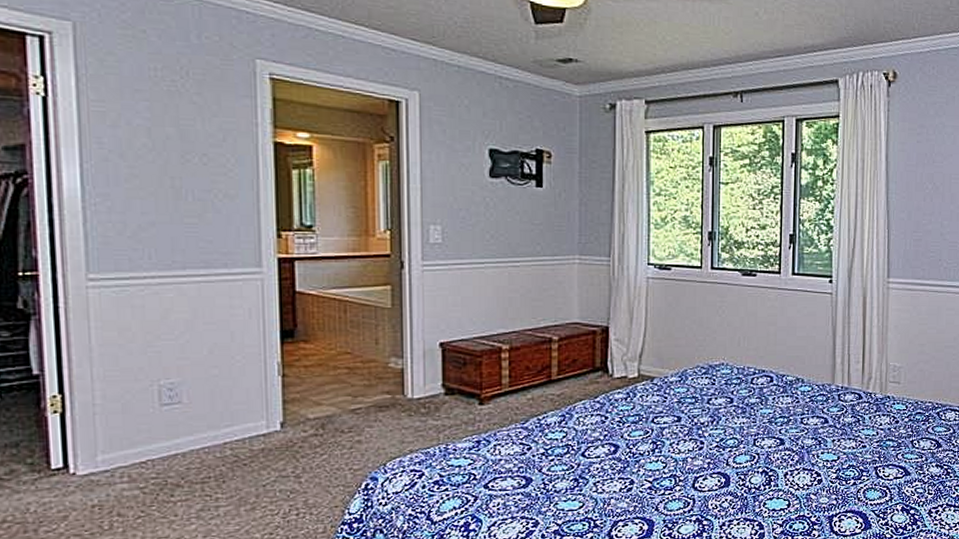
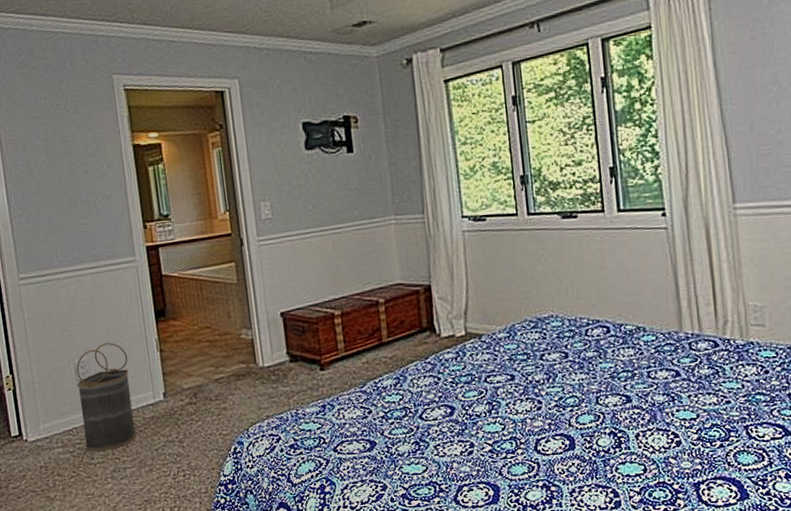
basket: none [159,363,239,488] -> present [76,342,137,452]

